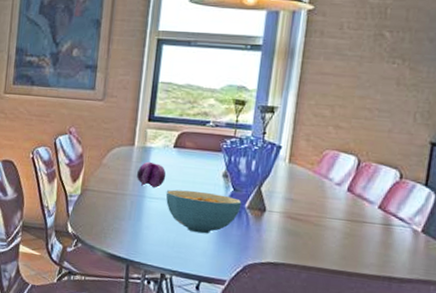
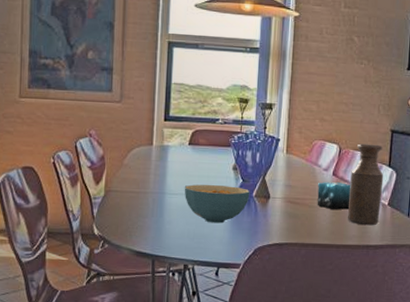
fruit: present [136,161,166,188] -> none [156,159,184,184]
candle: none [324,198,372,233] -> present [317,182,351,210]
bottle: none [364,156,418,255] -> present [347,143,384,226]

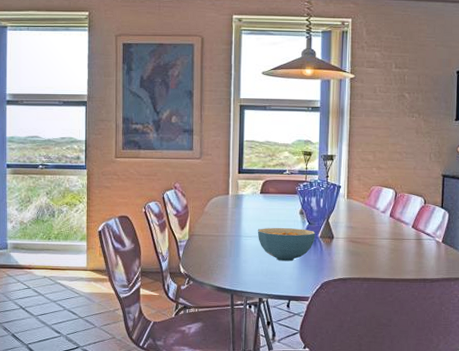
candle: present [317,182,351,210] -> none [376,223,407,247]
bottle: present [347,143,384,226] -> none [404,188,437,261]

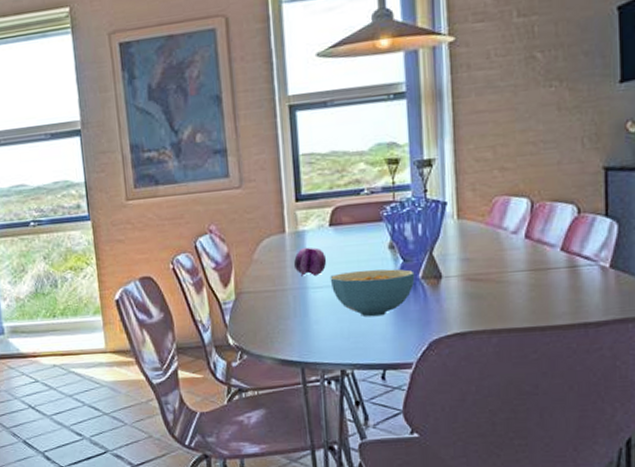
fruit: none [232,207,256,228] -> present [293,247,327,276]

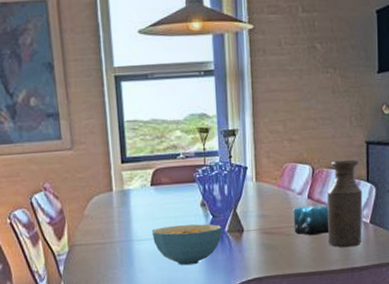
fruit: present [293,247,327,276] -> none [120,204,149,230]
candle: none [506,246,554,282] -> present [293,205,330,235]
bottle: none [551,189,600,298] -> present [327,159,363,248]

